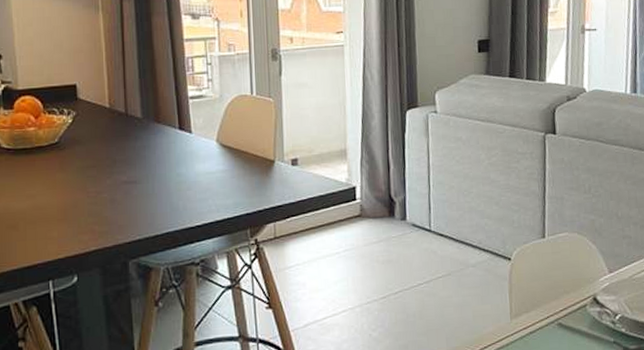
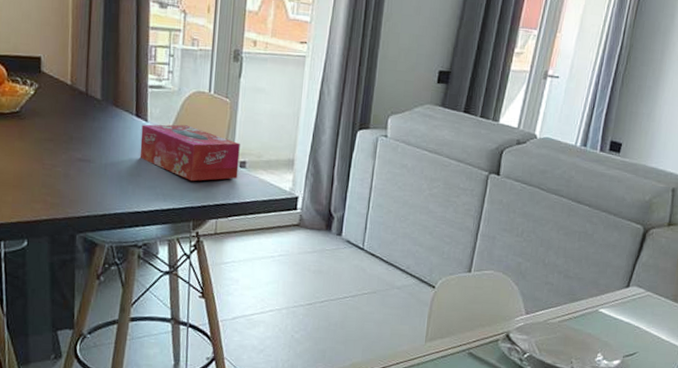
tissue box: none [186,130,291,187] -> present [140,124,240,182]

